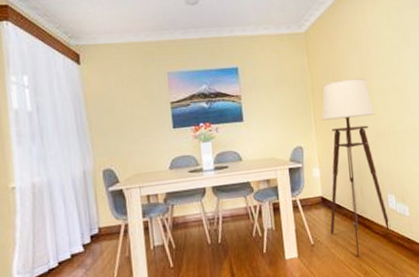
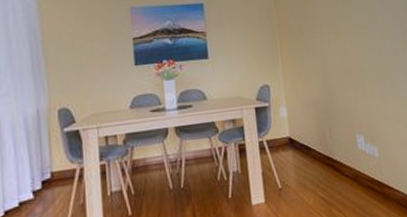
floor lamp: present [322,78,393,258] -> none [288,16,363,203]

